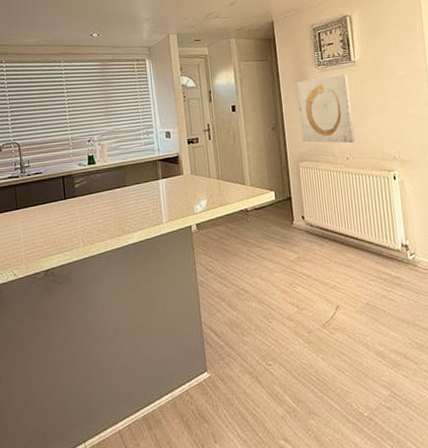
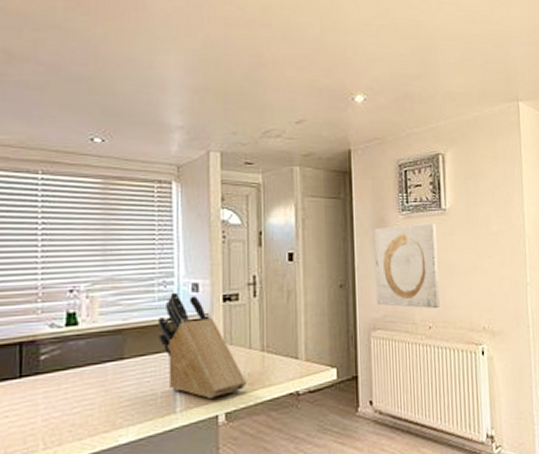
knife block: none [146,138,210,215] -> present [158,292,248,400]

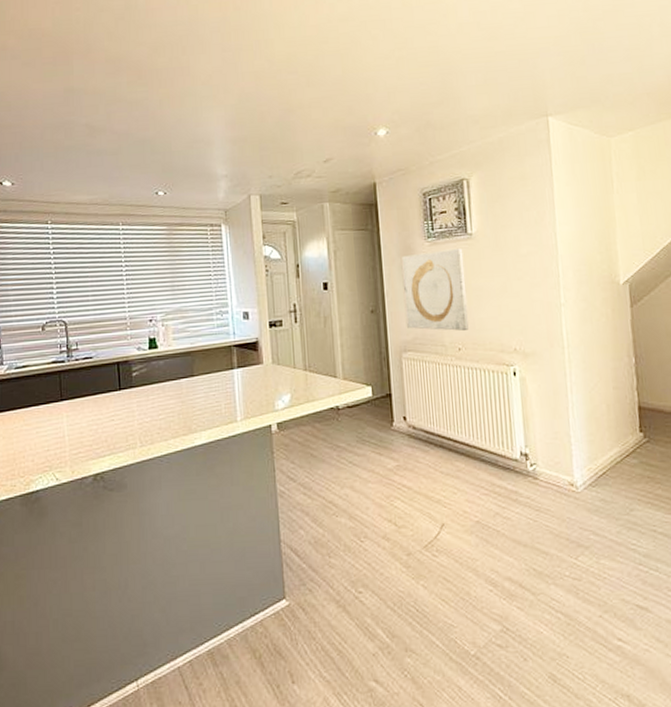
knife block: present [158,292,248,400] -> none [218,320,294,412]

